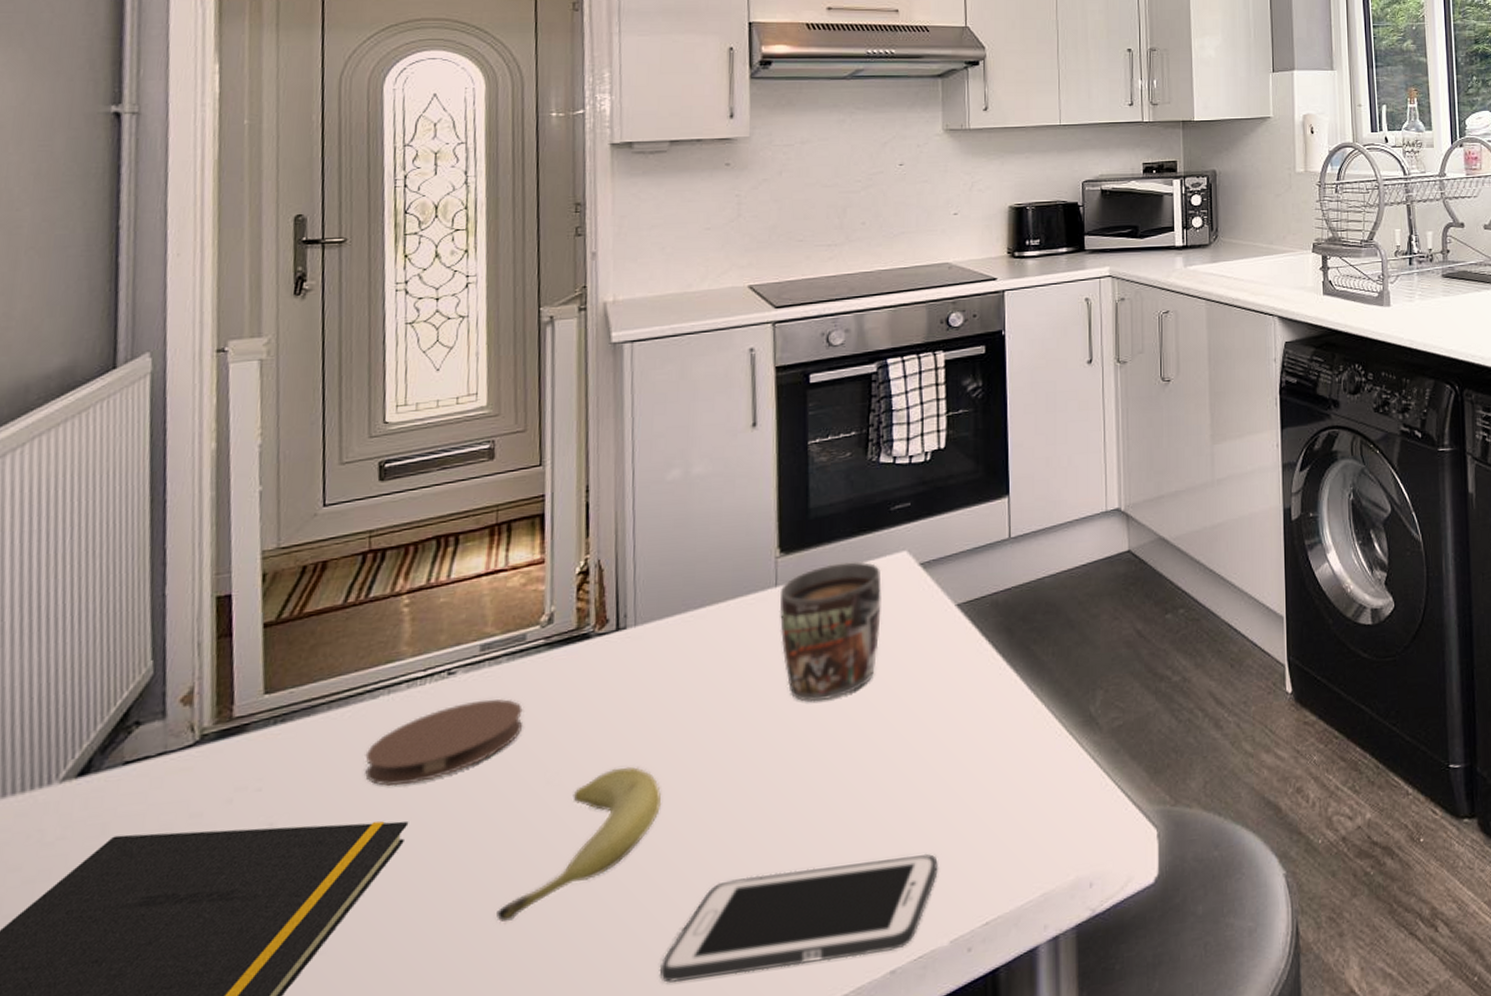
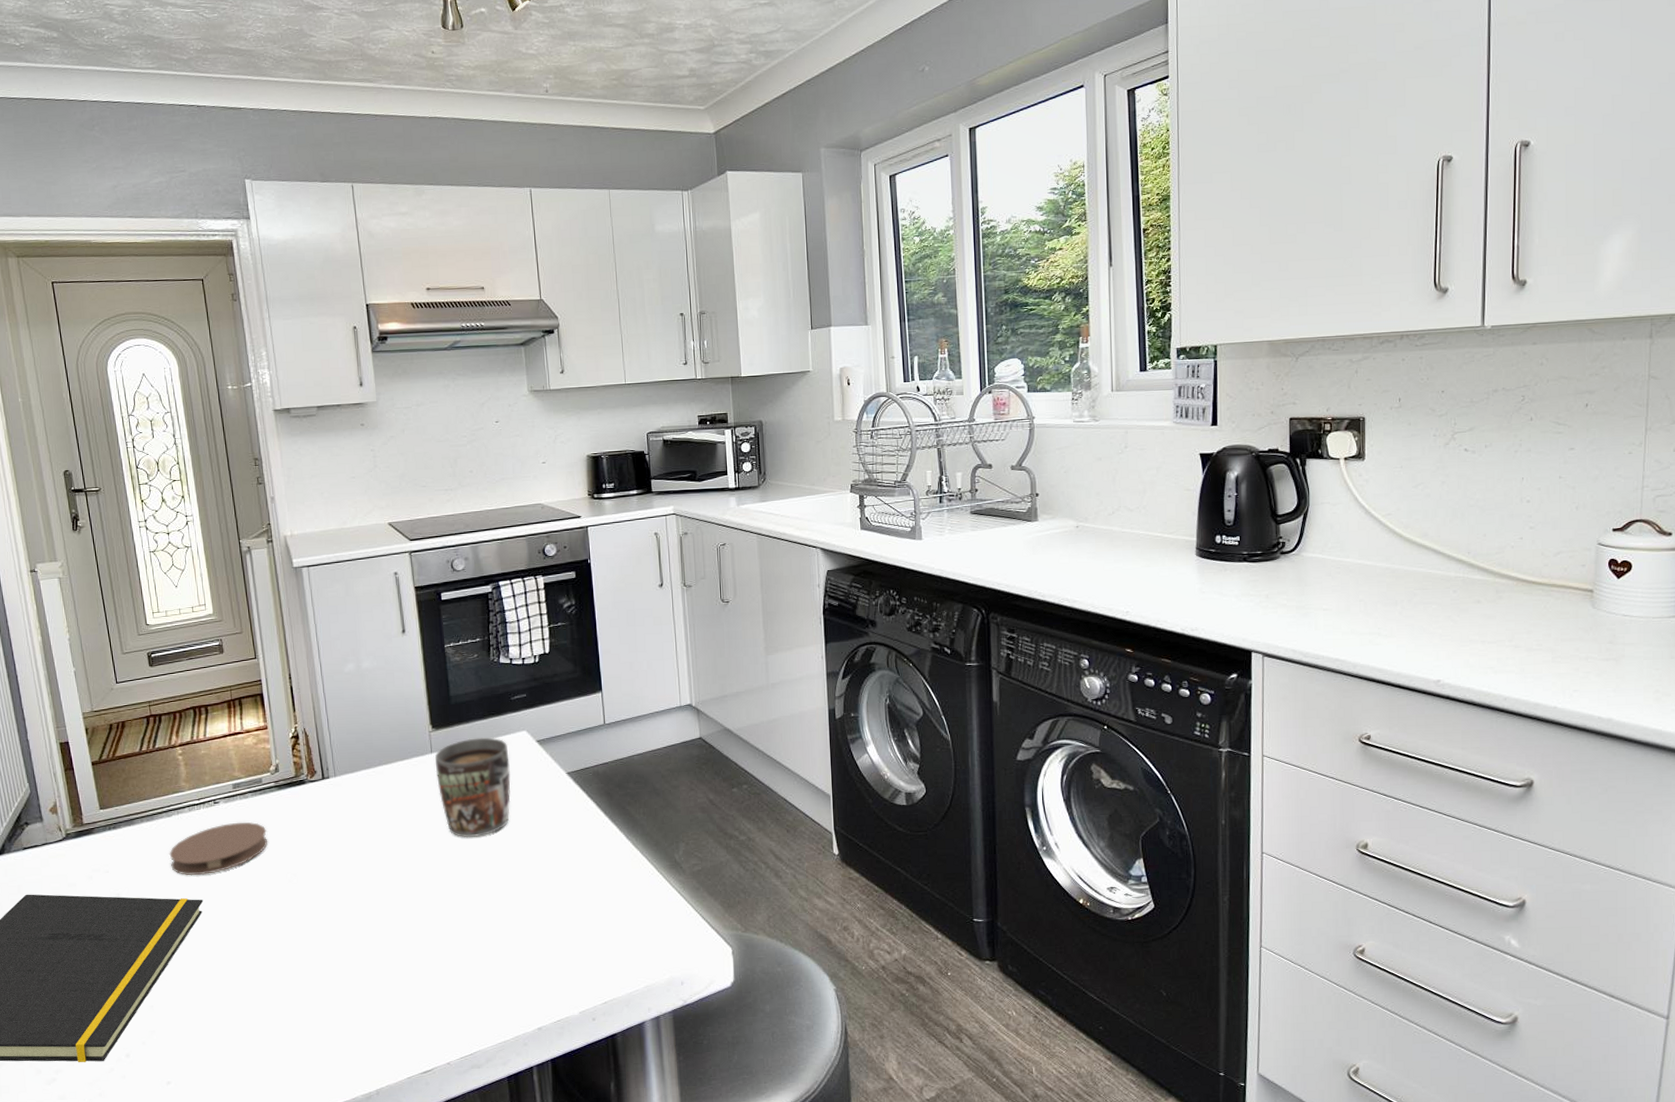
fruit: present [496,766,662,922] -> none [267,874,368,970]
cell phone: present [659,853,938,983] -> none [378,950,567,1020]

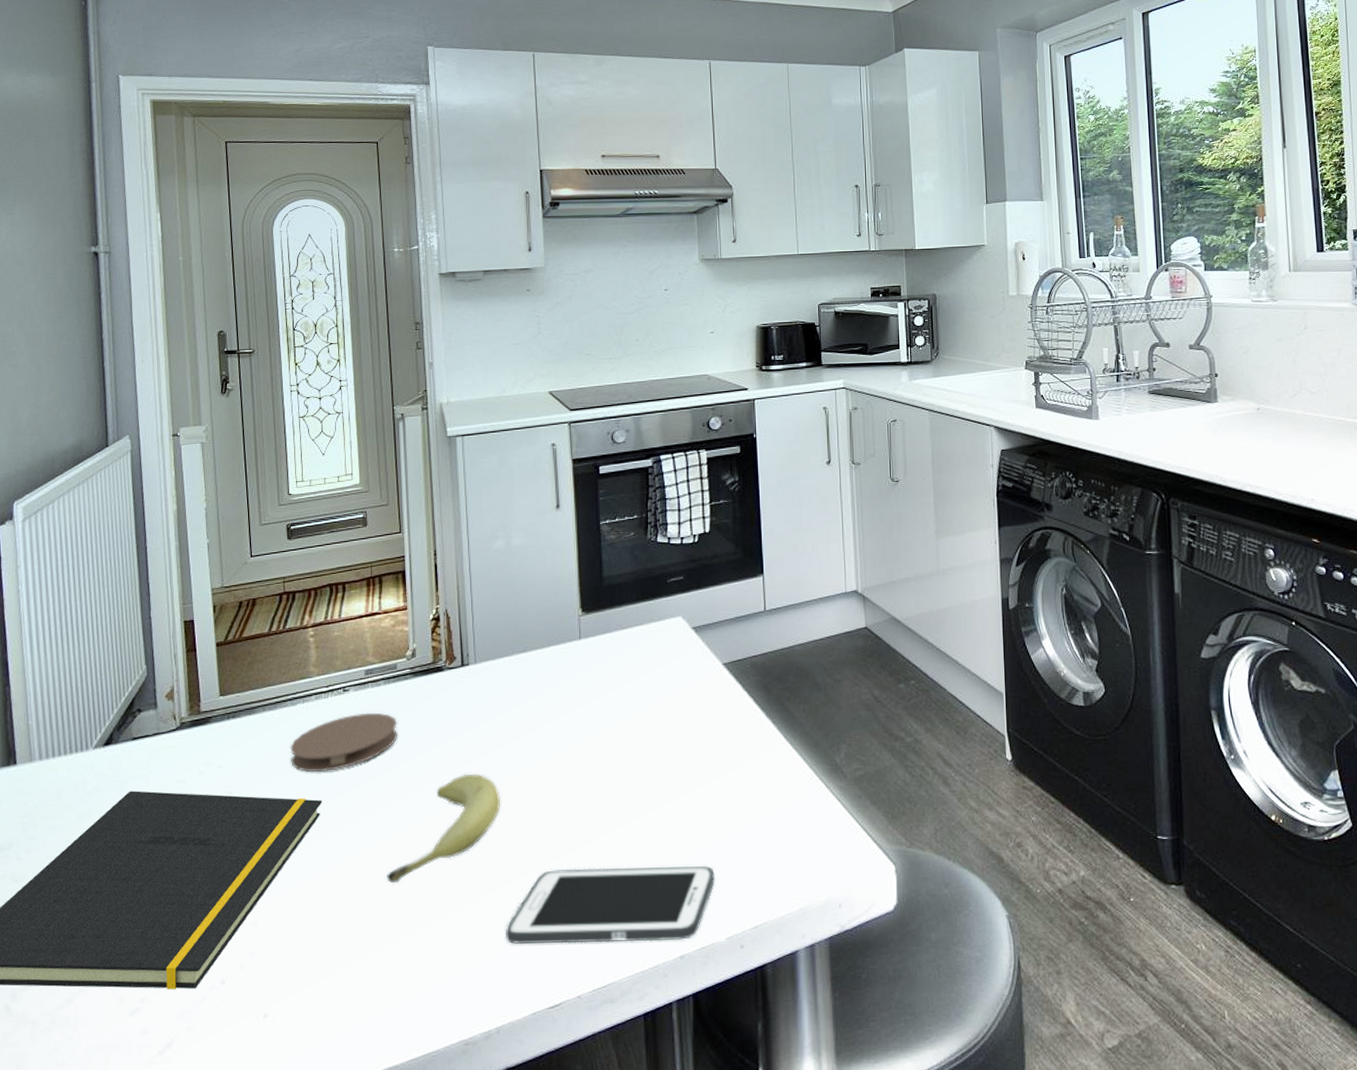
fruit: none [267,874,368,970] -> present [387,773,501,883]
cell phone: none [378,950,567,1020] -> present [505,865,715,944]
mug: present [435,737,511,838] -> none [583,623,663,735]

